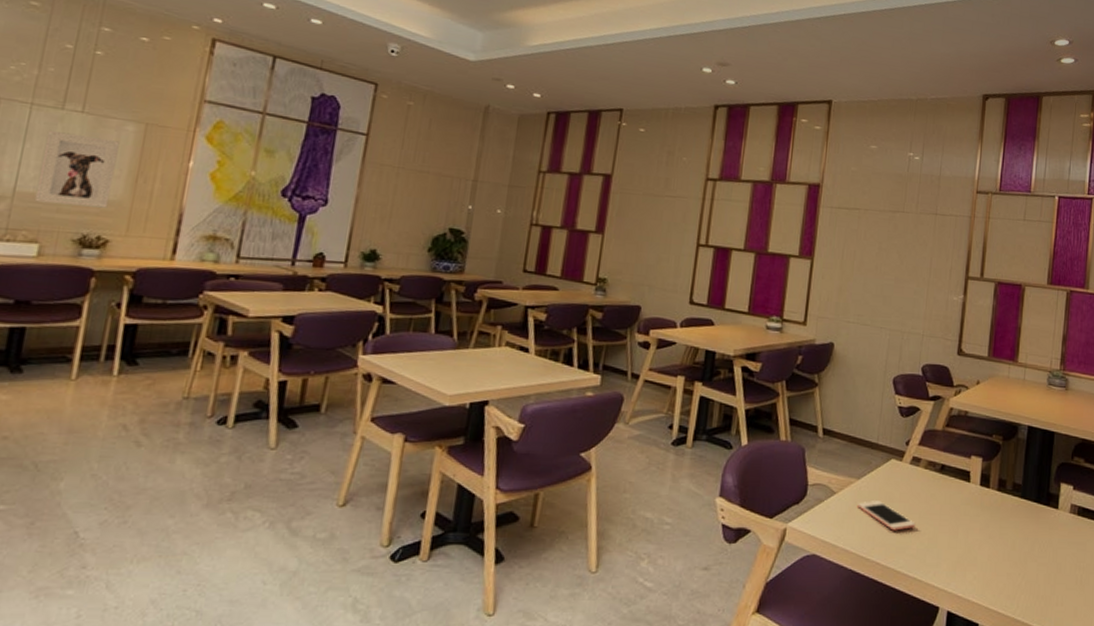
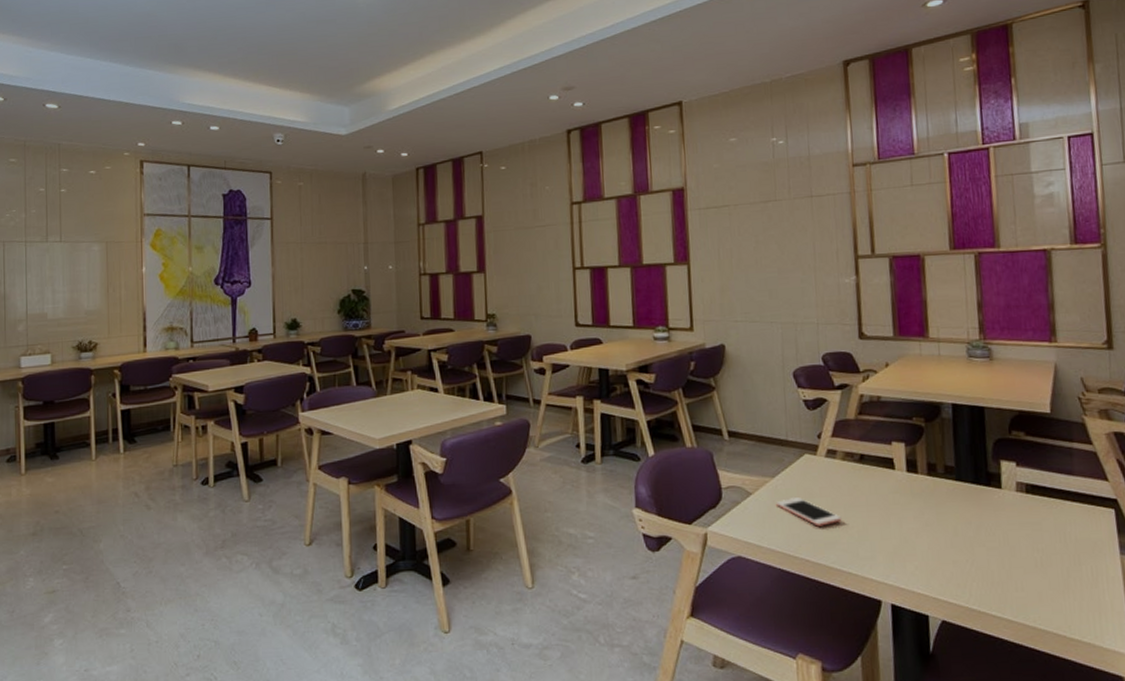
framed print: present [34,129,120,208] -> none [40,260,92,320]

